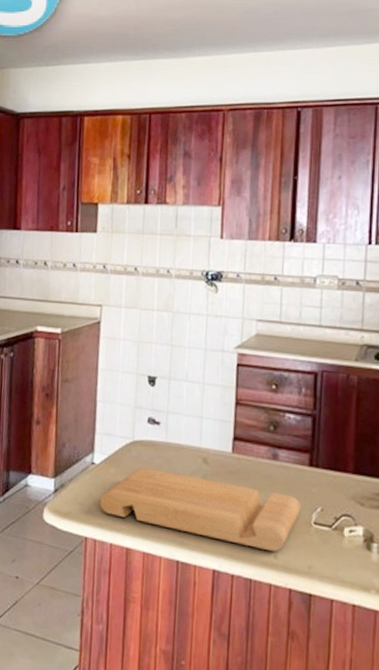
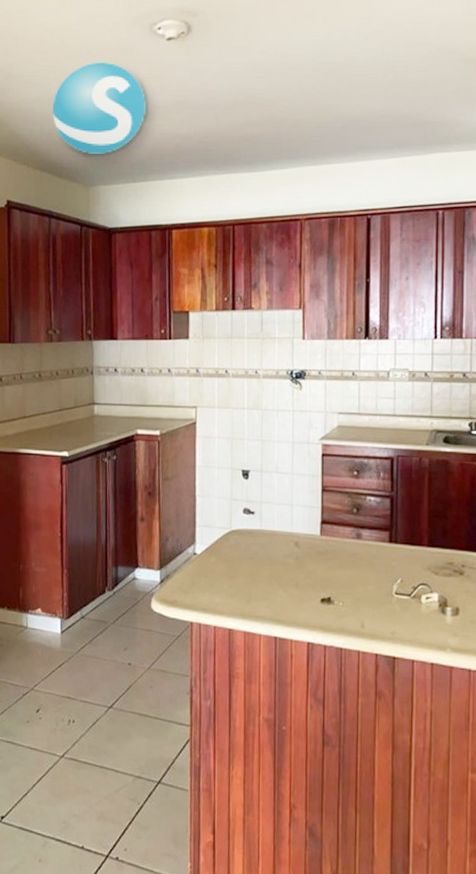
cutting board: present [99,467,300,552] -> none [202,554,383,622]

